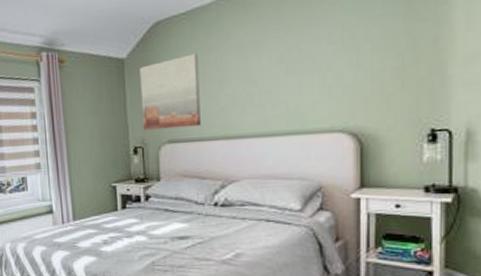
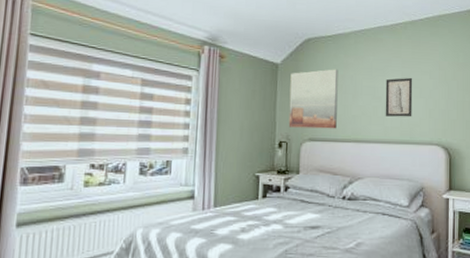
wall art: none [262,47,303,103] -> present [385,77,413,117]

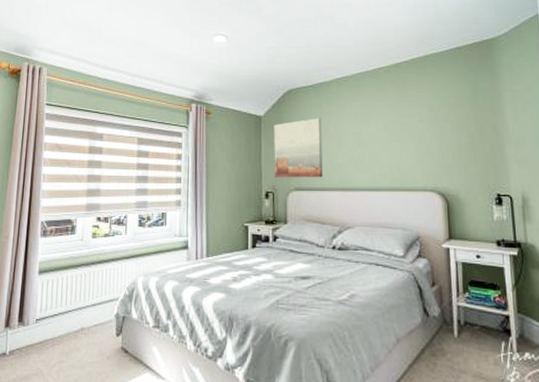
wall art: present [385,77,413,117] -> none [371,121,402,163]

